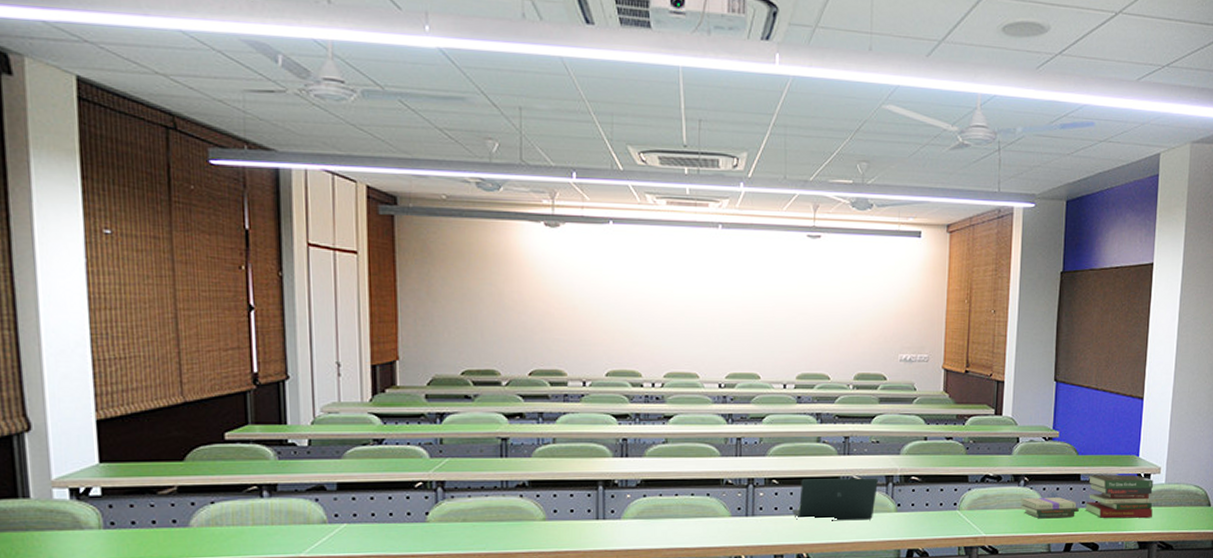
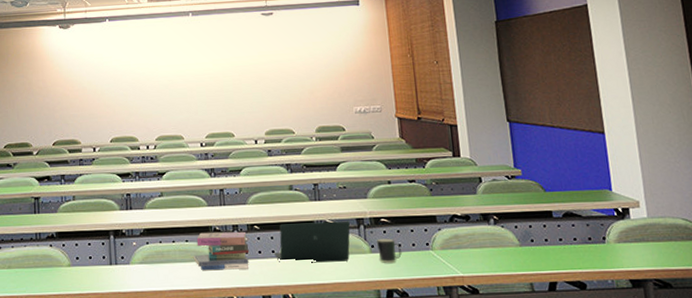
books: none [698,485,764,528] -> present [193,231,249,271]
mug: none [904,497,928,522] -> present [377,238,402,263]
books: present [1020,497,1079,519] -> none [493,235,557,257]
books: present [1085,474,1153,518] -> none [561,209,640,255]

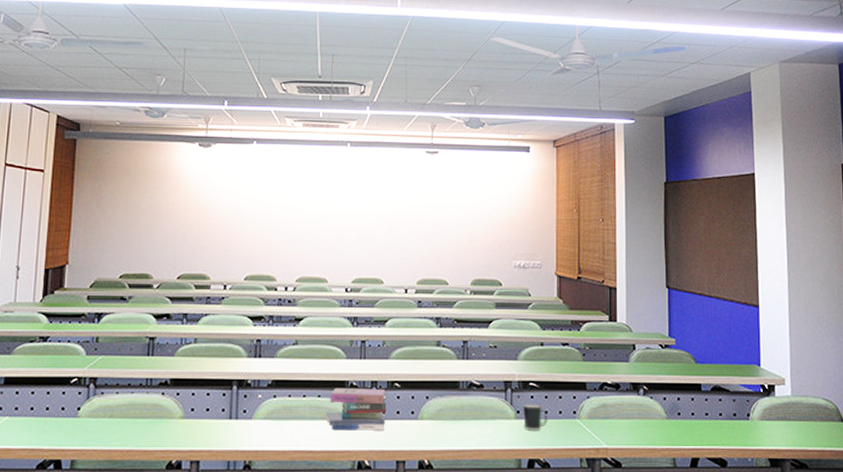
laptop: present [274,220,350,263] -> none [414,383,497,427]

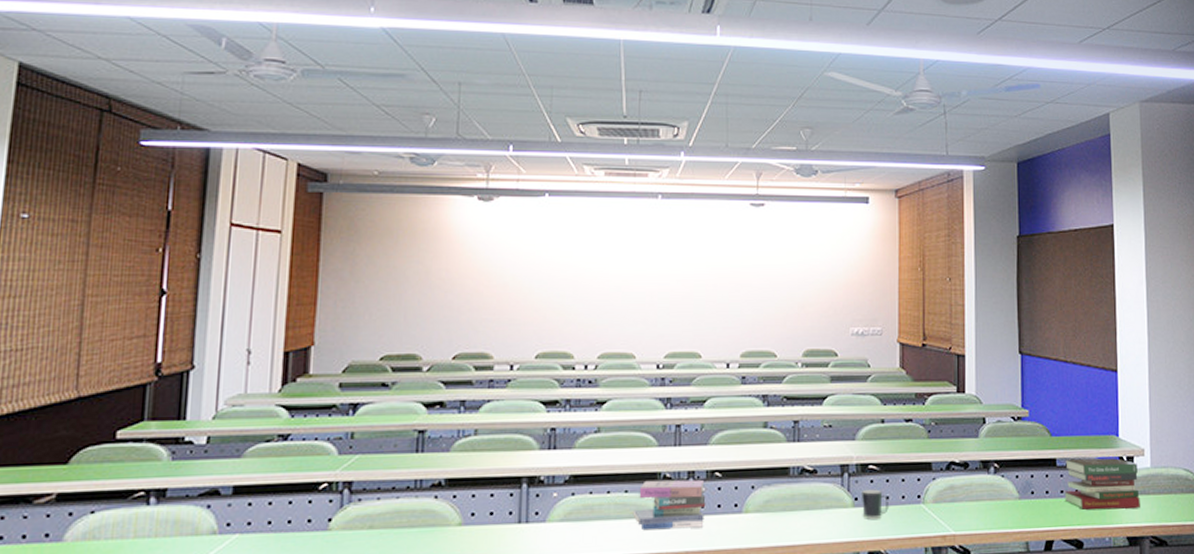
books: none [708,384,781,433] -> present [1064,458,1140,510]

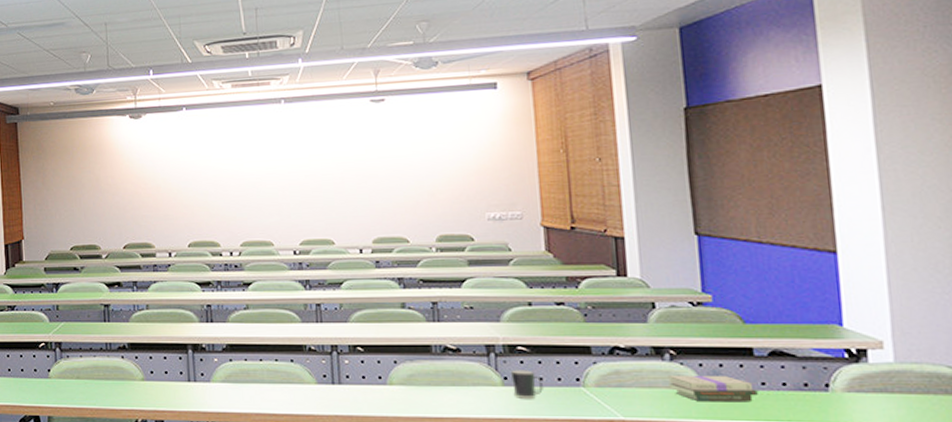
books: present [632,479,706,530] -> none [283,351,351,395]
books: none [992,486,1058,512] -> present [668,376,758,403]
books: present [1064,458,1140,510] -> none [766,348,880,407]

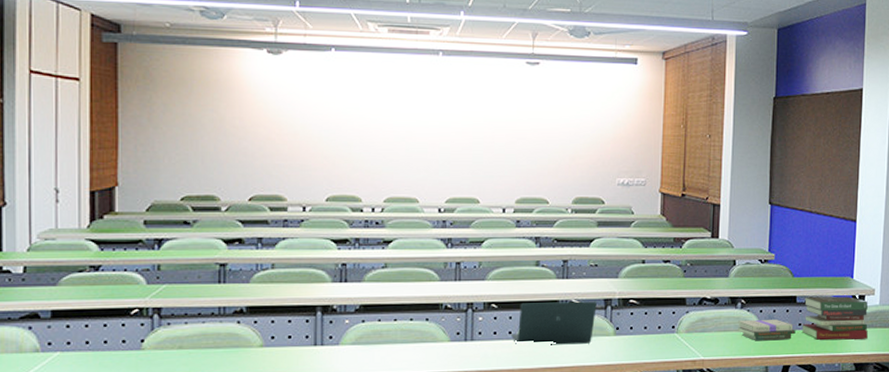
laptop: none [381,347,477,394] -> present [511,301,597,345]
mug: present [511,369,543,399] -> none [622,320,646,346]
books: none [766,348,880,407] -> present [801,296,868,340]

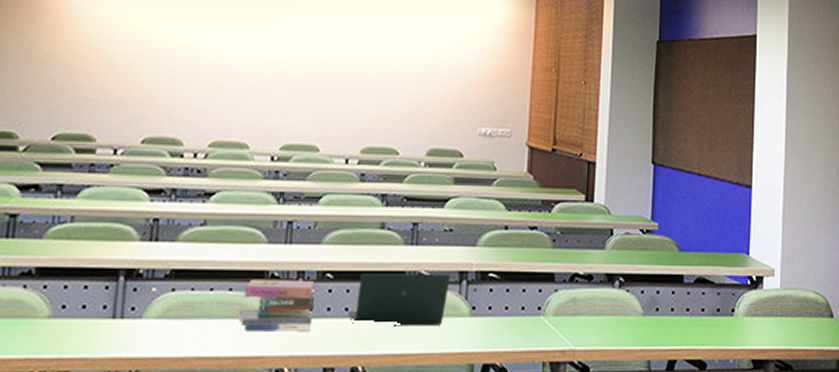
books: none [417,310,483,353] -> present [236,278,315,332]
books: present [738,319,796,341] -> none [615,303,683,329]
books: present [801,296,868,340] -> none [690,276,767,330]

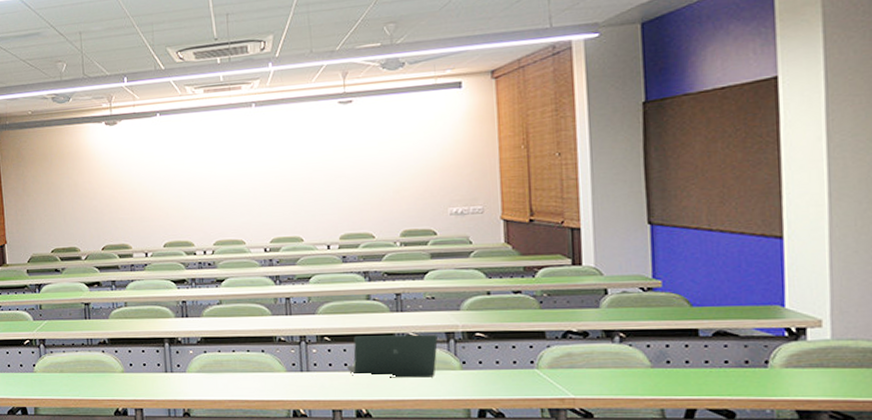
books: present [236,278,315,332] -> none [255,342,318,382]

